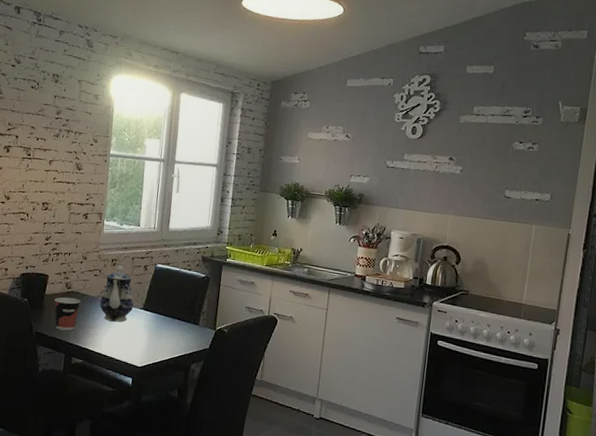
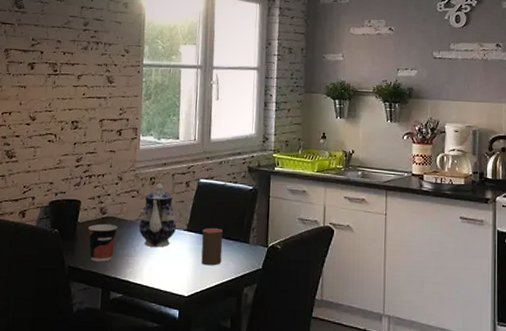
cup: none [154,308,175,342] -> present [201,228,223,266]

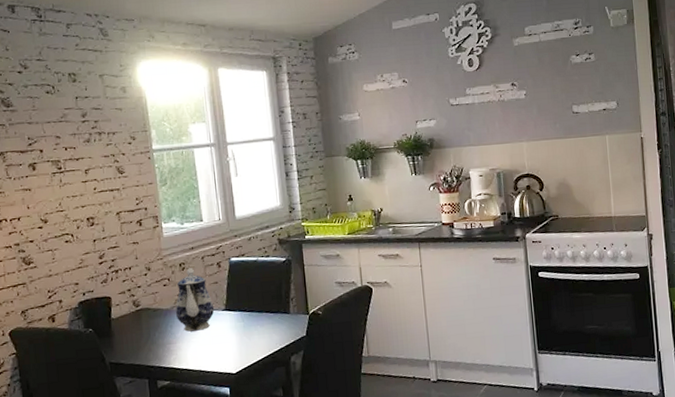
cup: present [87,223,118,262] -> none [123,315,154,354]
cup: present [201,228,223,266] -> none [241,304,265,341]

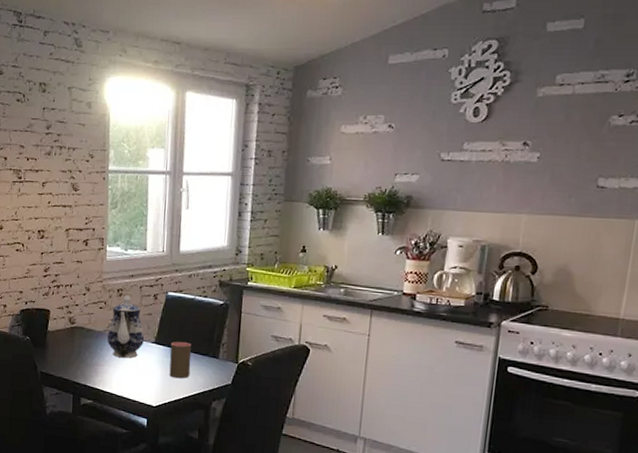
cup: none [241,304,265,341] -> present [169,342,192,379]

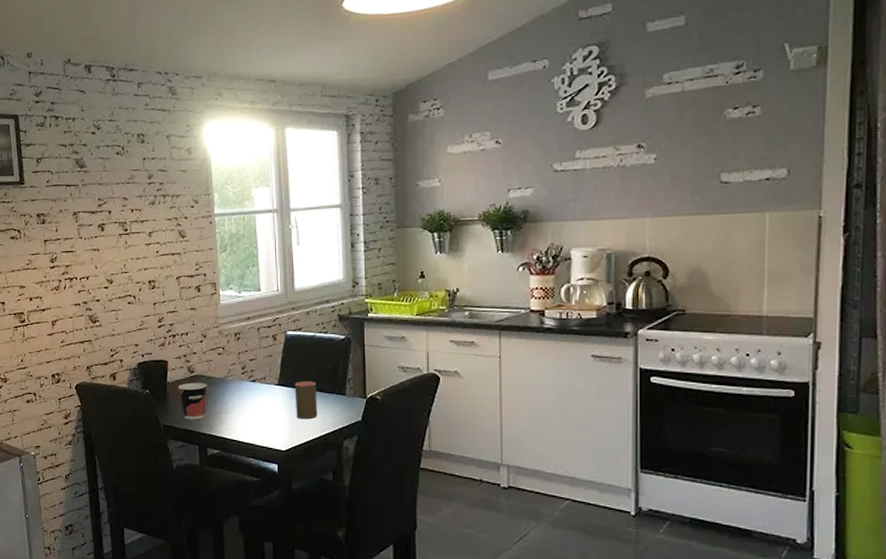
cup: none [57,333,86,370] -> present [177,382,207,420]
teapot: present [106,295,145,359] -> none [228,338,267,403]

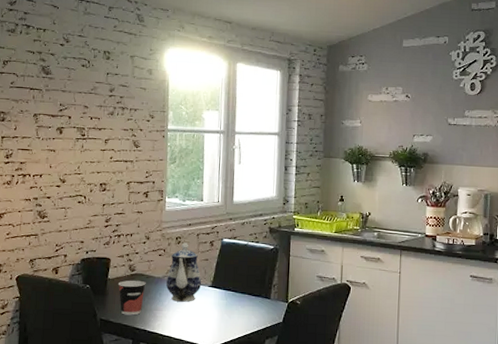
teapot: none [228,338,267,403] -> present [165,242,202,302]
cup: present [294,382,318,420] -> none [225,285,246,320]

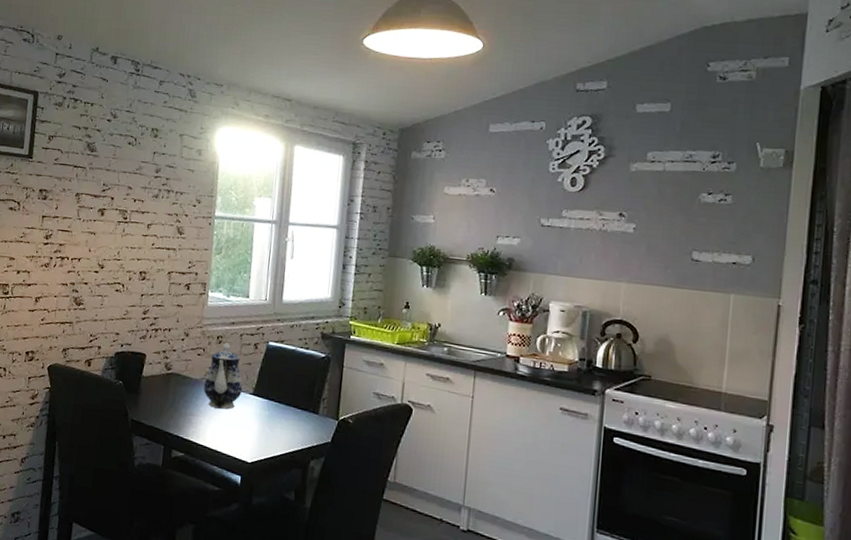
cup: present [117,280,146,315] -> none [152,379,182,419]

